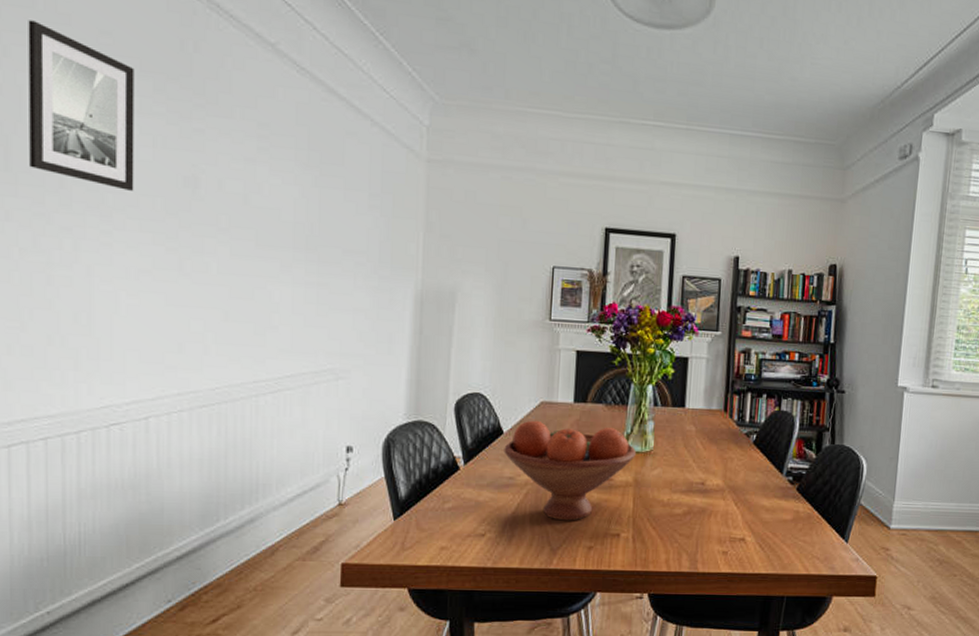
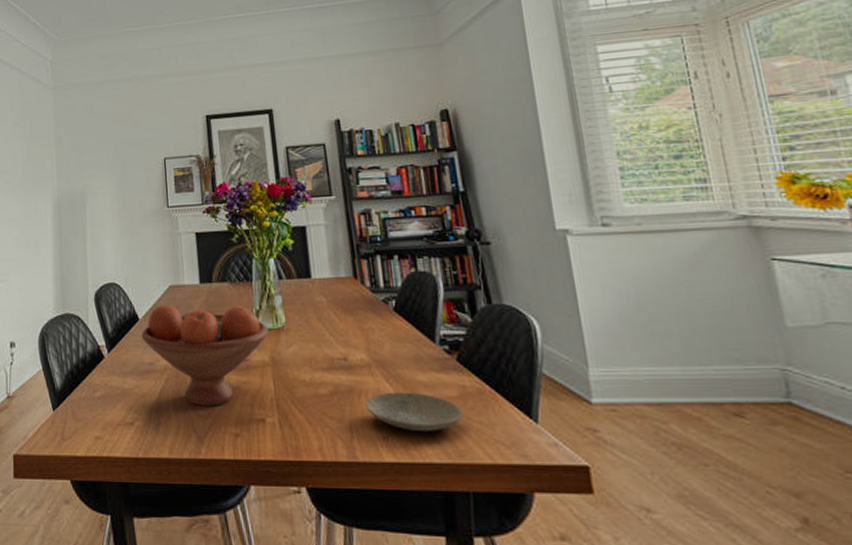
plate: none [713,514,792,549] -> present [365,392,462,433]

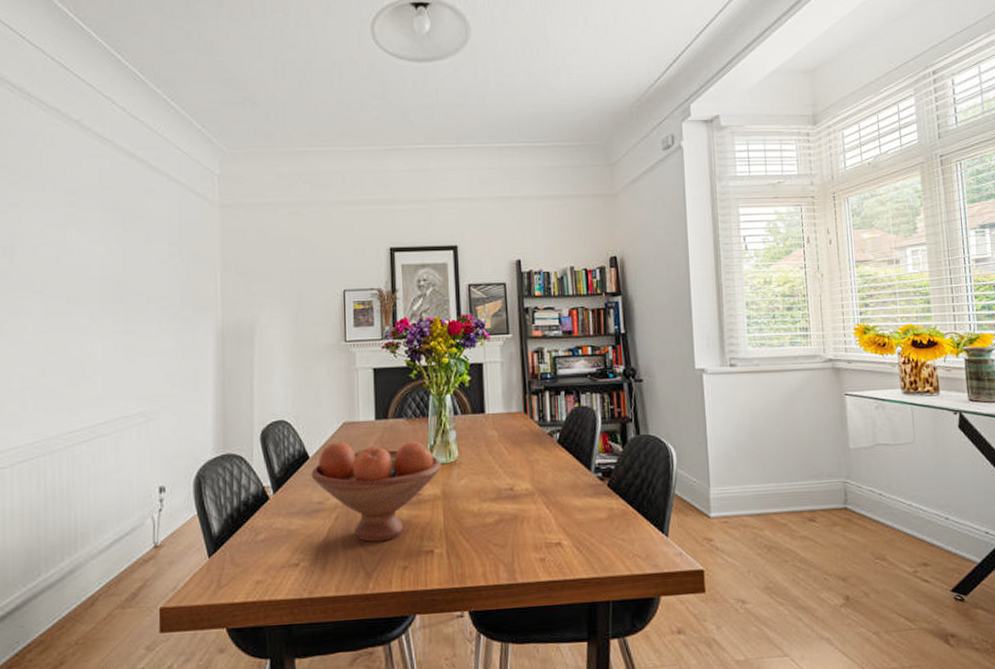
plate: present [365,392,462,433] -> none [527,516,609,552]

